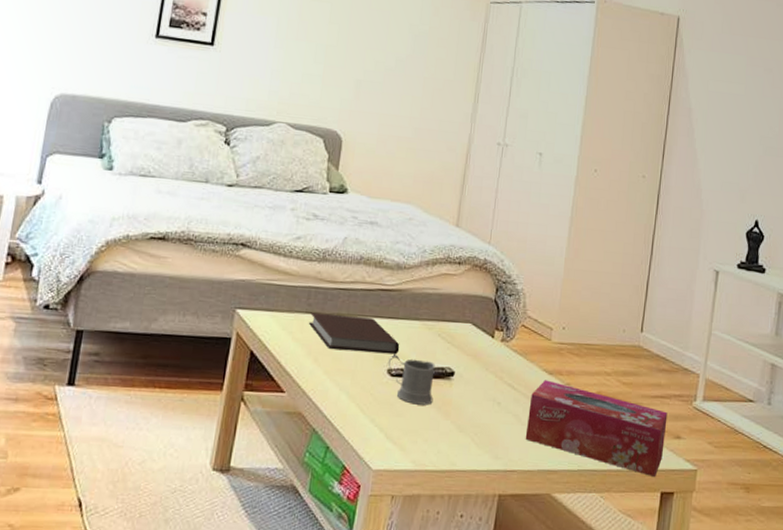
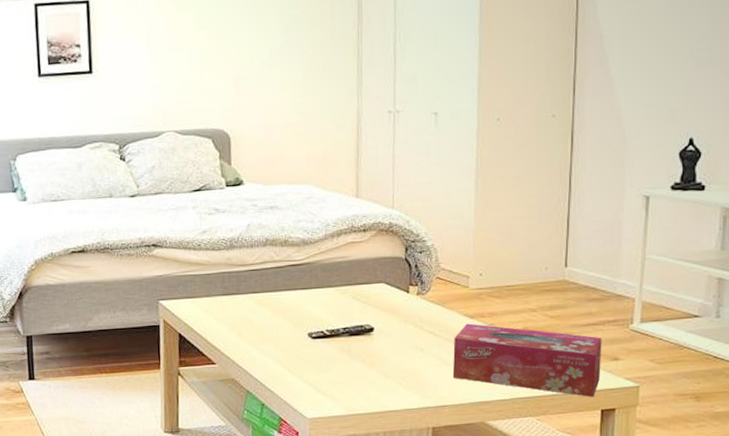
notebook: present [309,312,400,355] -> none [227,291,317,322]
mug: present [388,355,435,405] -> none [307,320,356,360]

